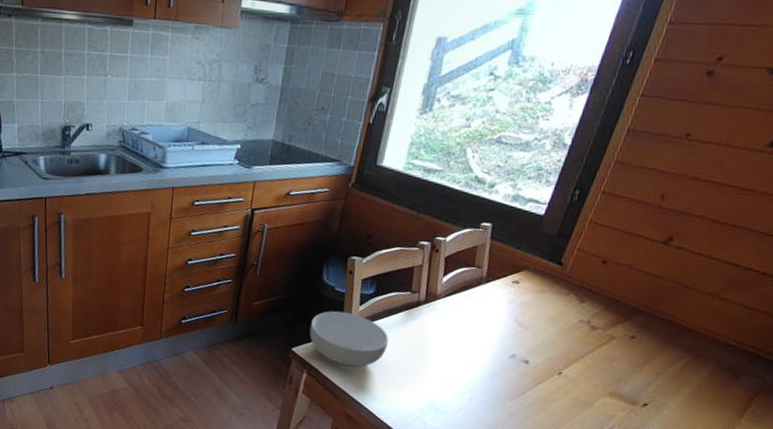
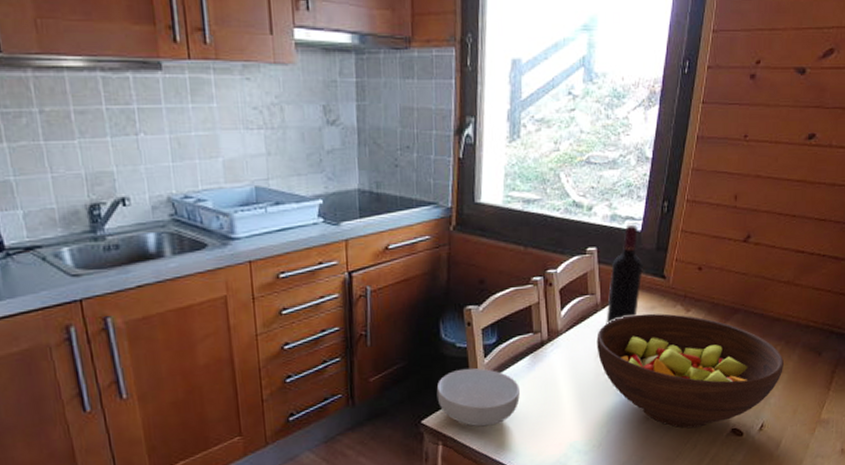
fruit bowl: none [473,294,689,419] -> present [597,313,785,429]
wine bottle: none [488,207,541,298] -> present [606,224,643,324]

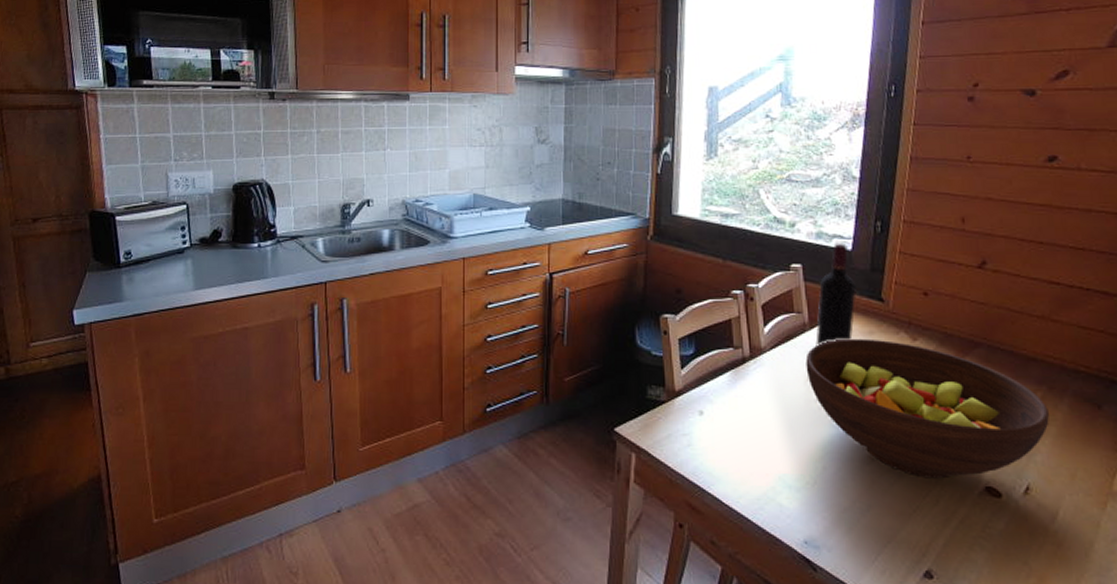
cereal bowl: present [436,368,520,427] -> none [630,378,720,443]

